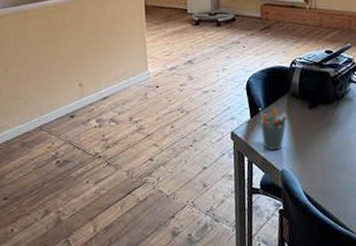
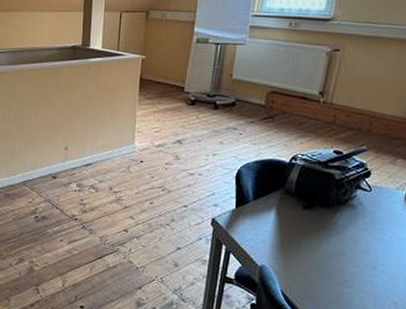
pen holder: present [259,108,288,151] -> none [245,199,277,245]

